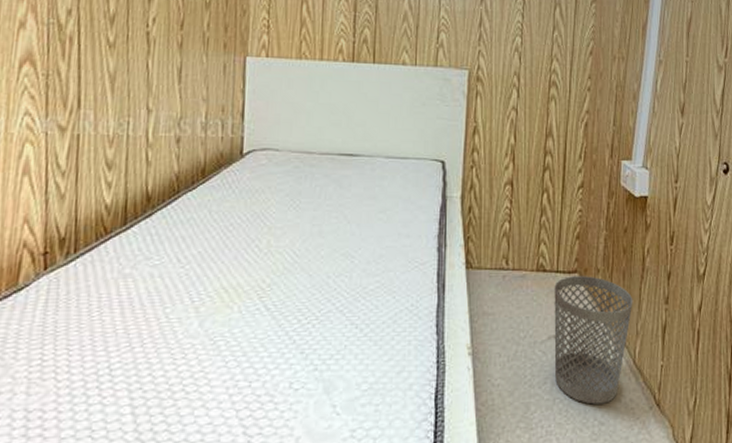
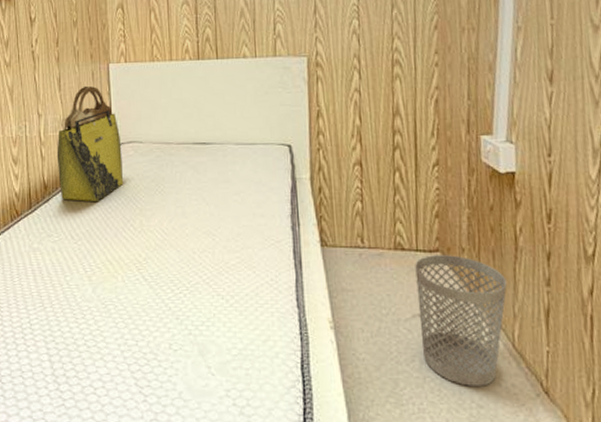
tote bag: none [167,79,253,219] -> present [56,85,124,202]

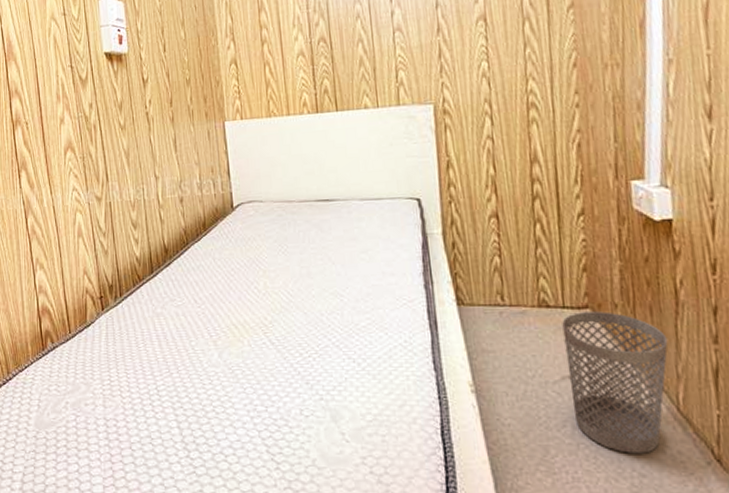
tote bag: present [56,85,124,202] -> none [175,145,246,265]

